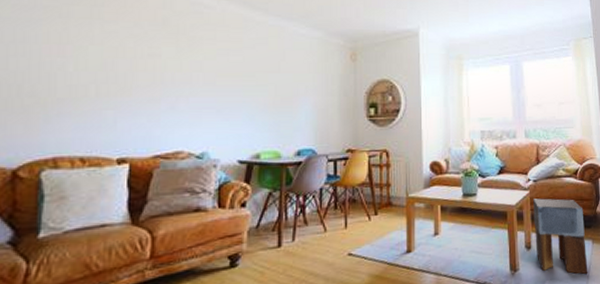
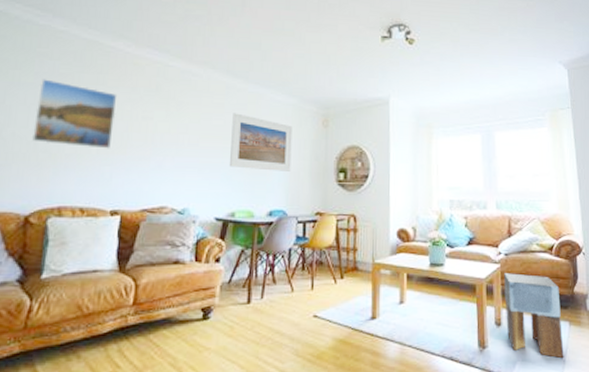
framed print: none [13,12,117,91] -> present [31,79,118,149]
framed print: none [252,48,319,109] -> present [230,113,293,171]

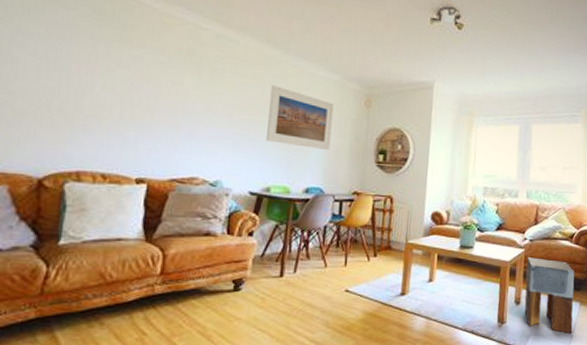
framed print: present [31,79,118,149] -> none [43,29,144,114]

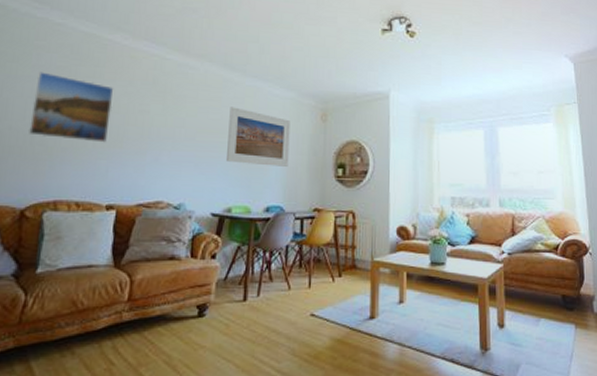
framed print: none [43,29,144,114] -> present [28,71,114,143]
stool: present [524,257,575,334] -> none [507,273,570,363]

